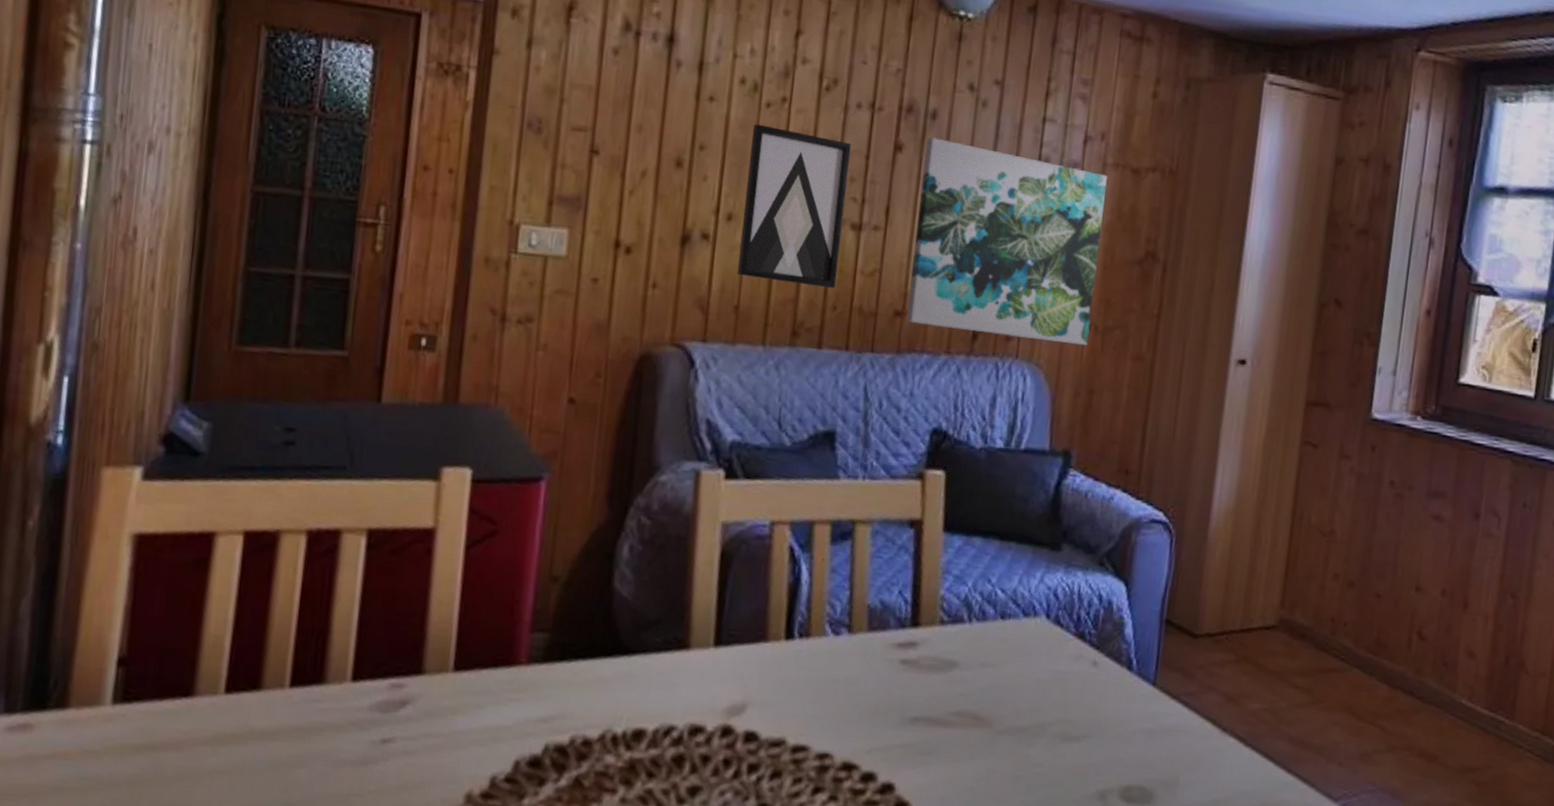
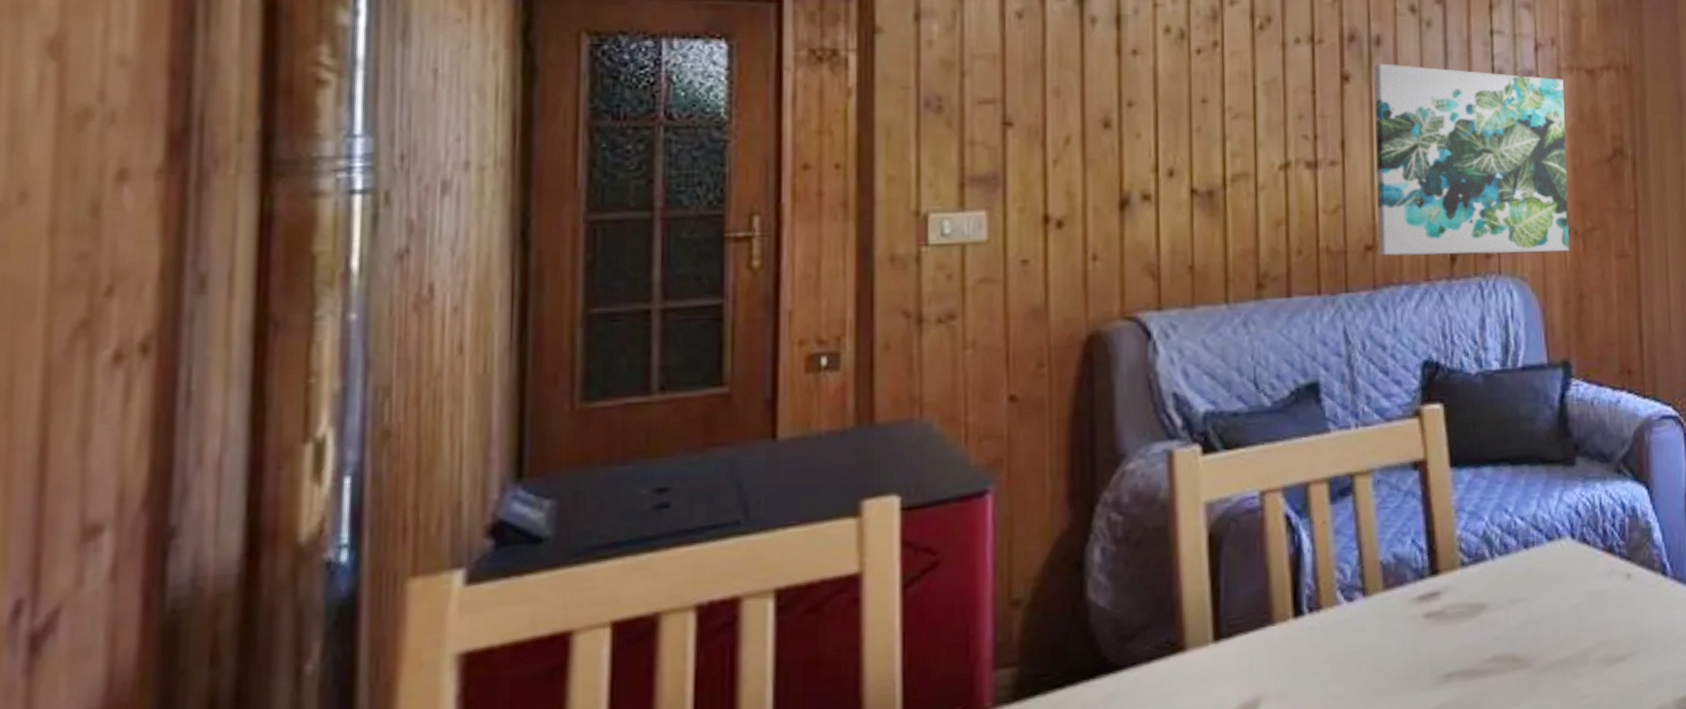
wall art: present [737,124,851,289] -> none [1185,72,1298,233]

